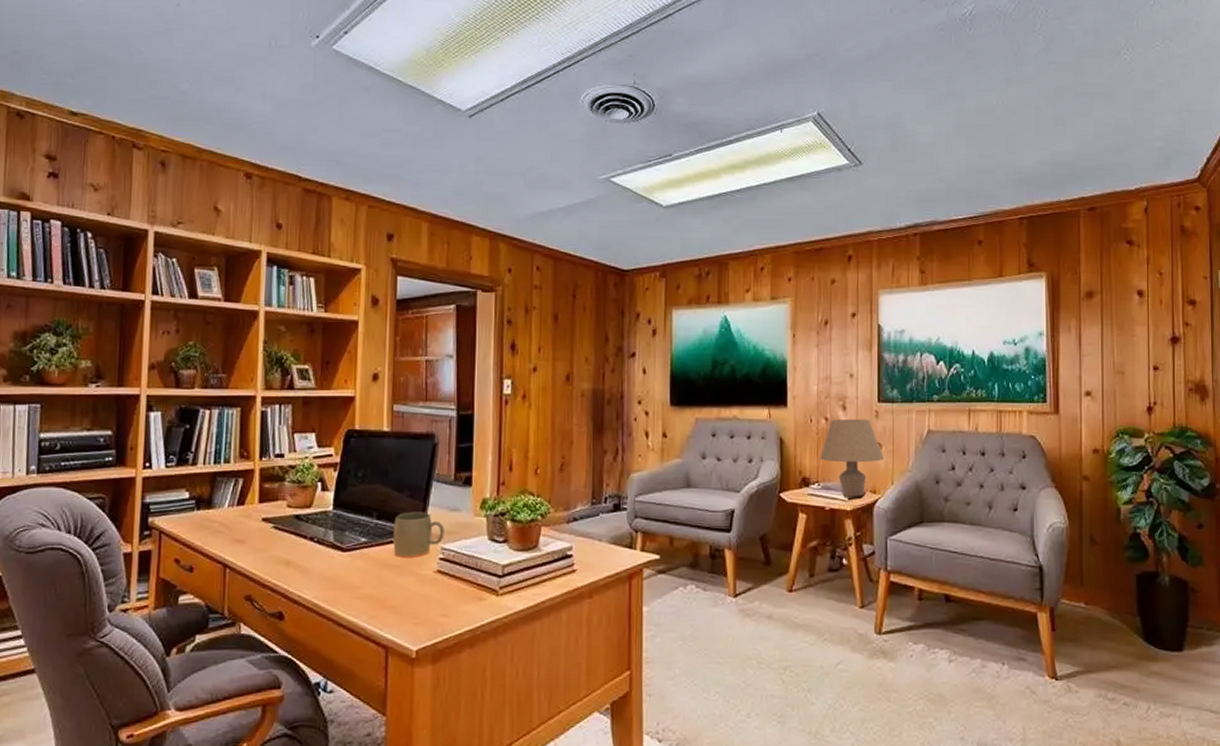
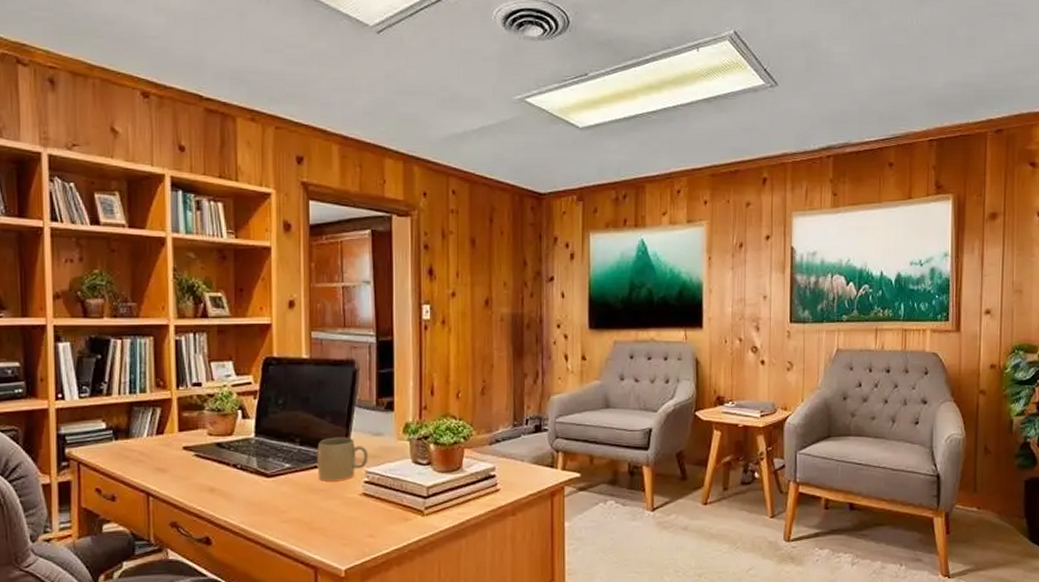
table lamp: present [819,418,884,500] -> none [733,339,795,417]

